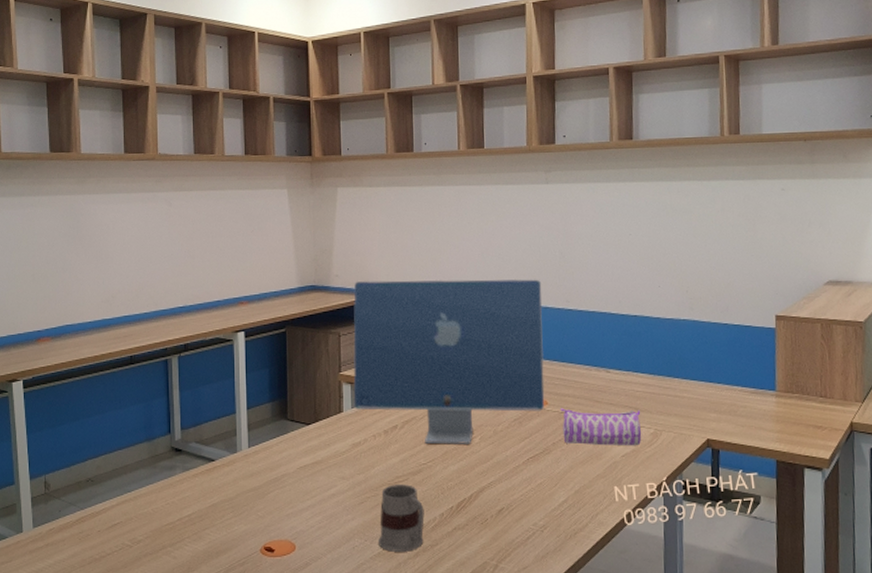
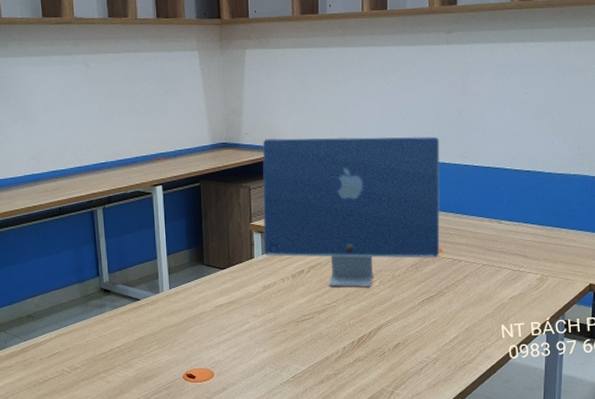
mug: present [379,484,425,552] -> none [287,322,329,379]
pencil case: present [560,408,642,446] -> none [453,255,529,290]

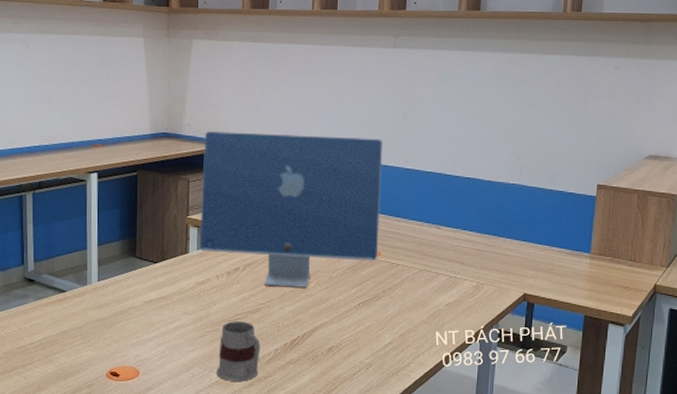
mug: none [287,322,329,379] -> present [217,321,260,381]

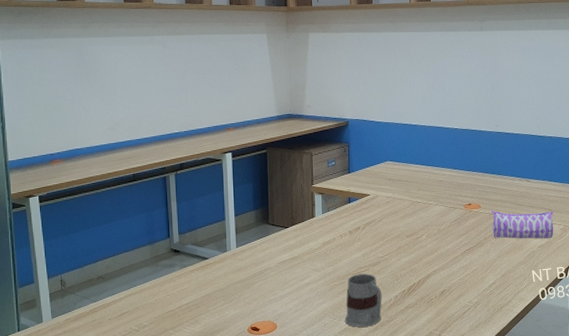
computer monitor: present [199,131,383,288] -> none [323,108,479,241]
pencil case: none [391,259,466,297] -> present [490,210,554,239]

